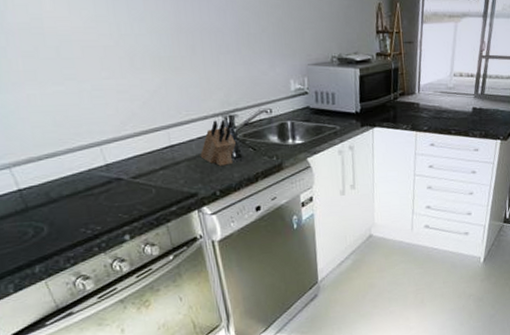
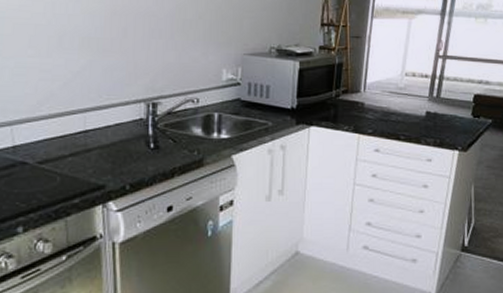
knife block: present [200,120,236,166] -> none [114,107,156,157]

